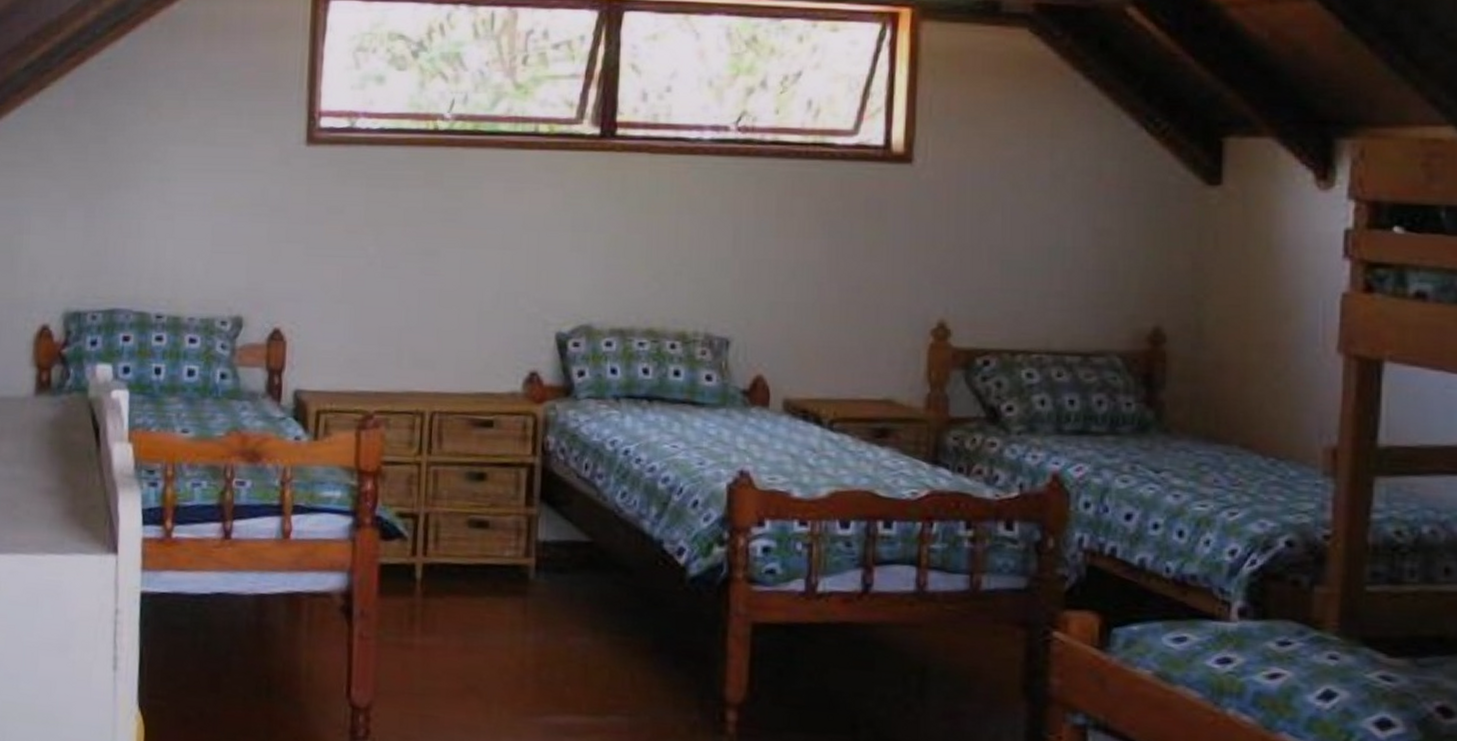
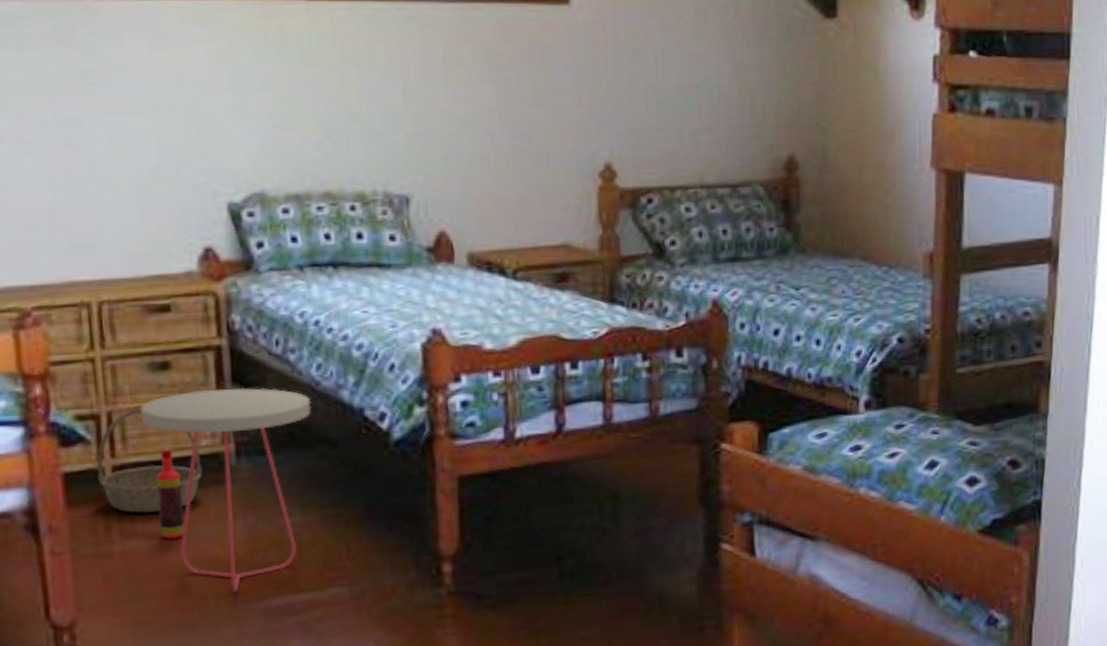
basket: none [409,512,503,614] -> present [96,407,203,513]
side table: none [454,503,613,704] -> present [141,387,312,593]
bottle: none [457,553,482,642] -> present [156,447,185,539]

